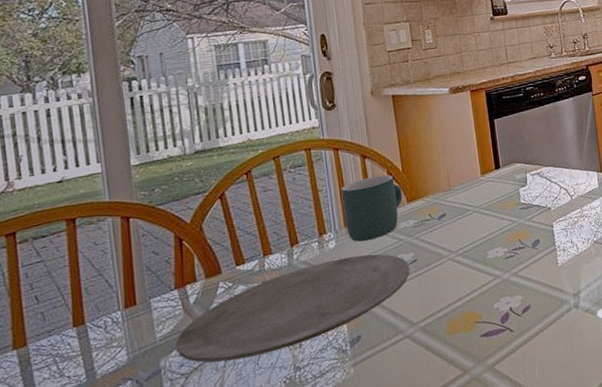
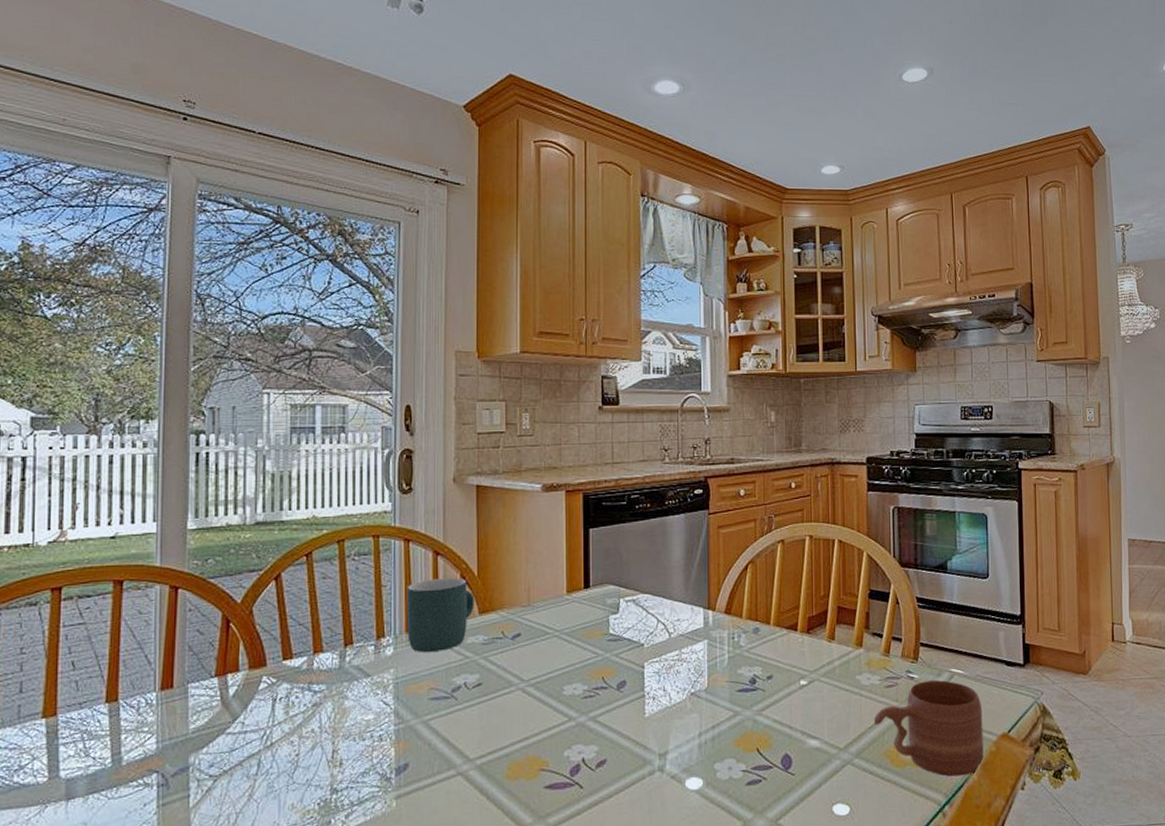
plate: present [175,254,410,363] -> none [207,668,473,770]

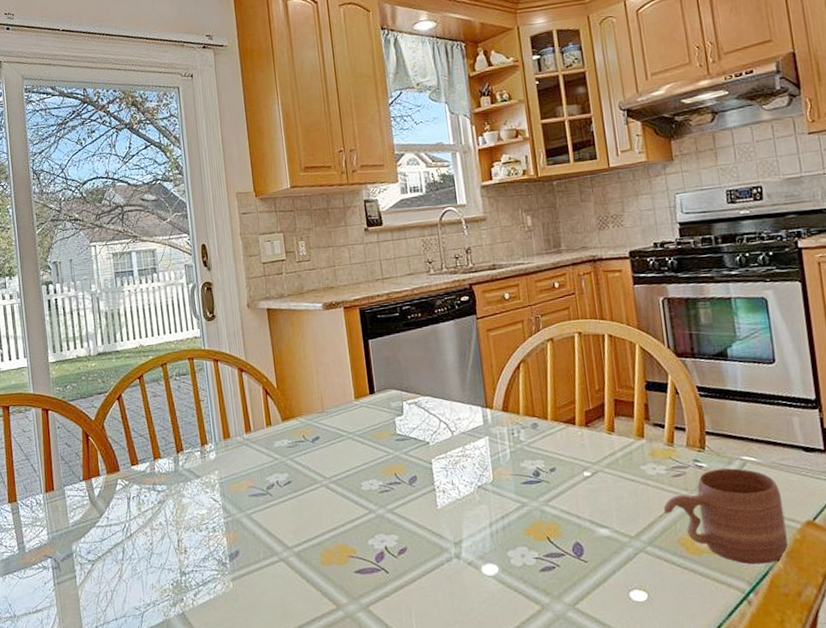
mug: present [406,577,474,653] -> none [220,390,278,456]

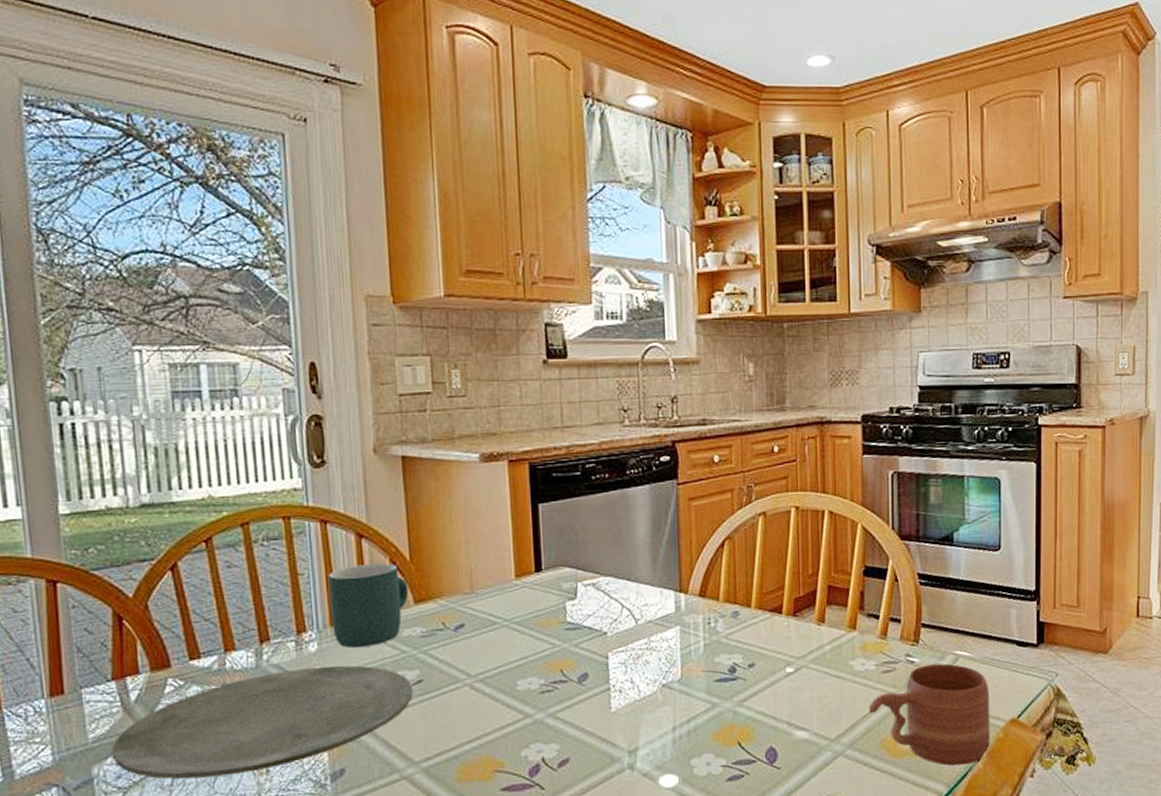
plate: none [84,470,285,556] -> present [111,665,413,780]
mug: none [220,390,278,456] -> present [327,563,409,648]

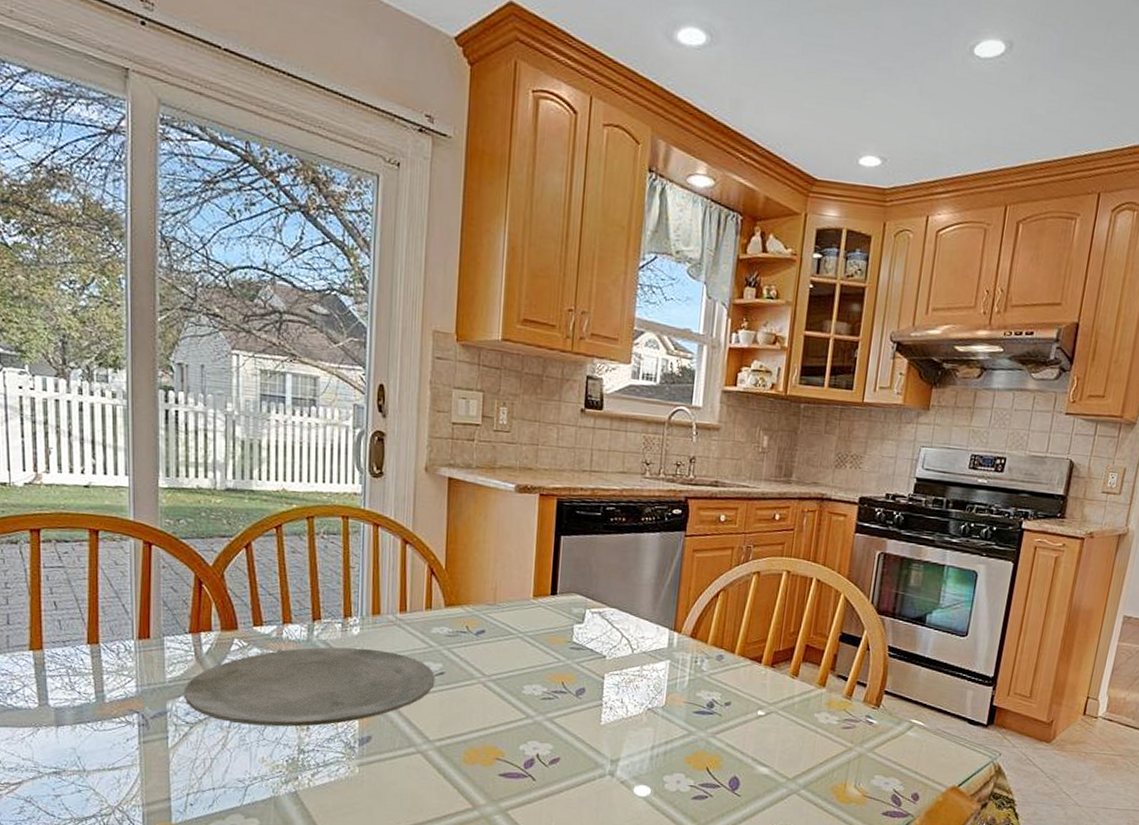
mug: present [327,563,409,648] -> none [373,566,441,638]
mug: present [869,663,990,766] -> none [826,727,937,820]

